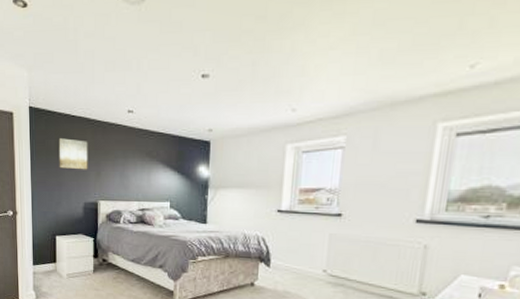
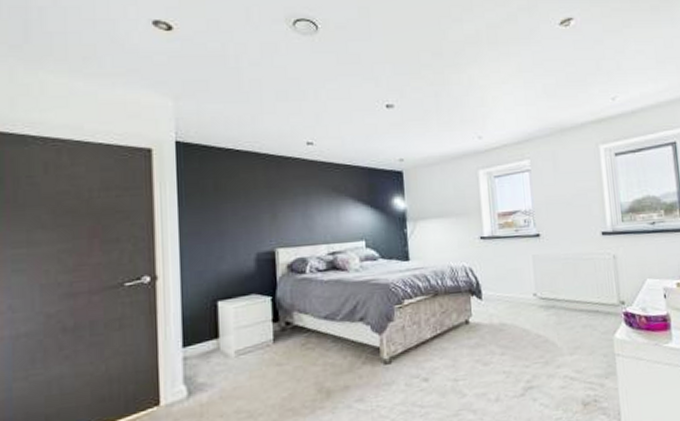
wall art: present [58,138,88,170] -> none [218,177,260,214]

